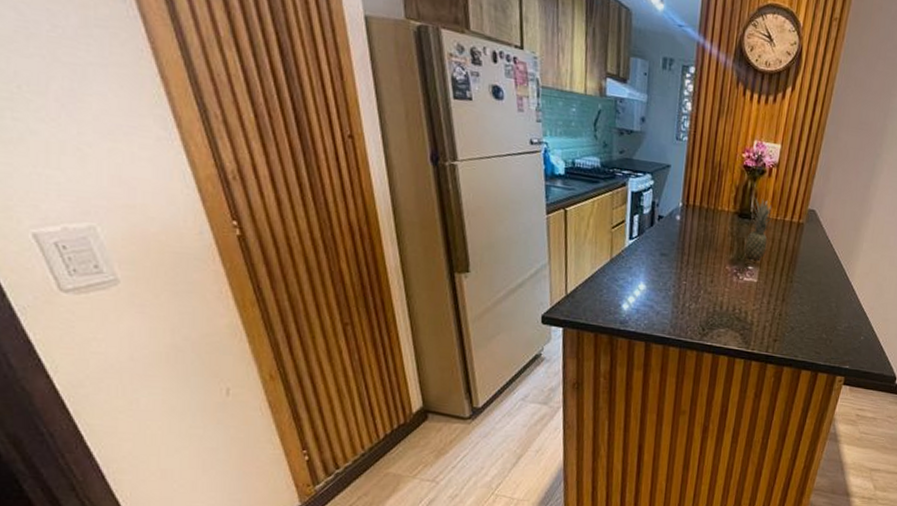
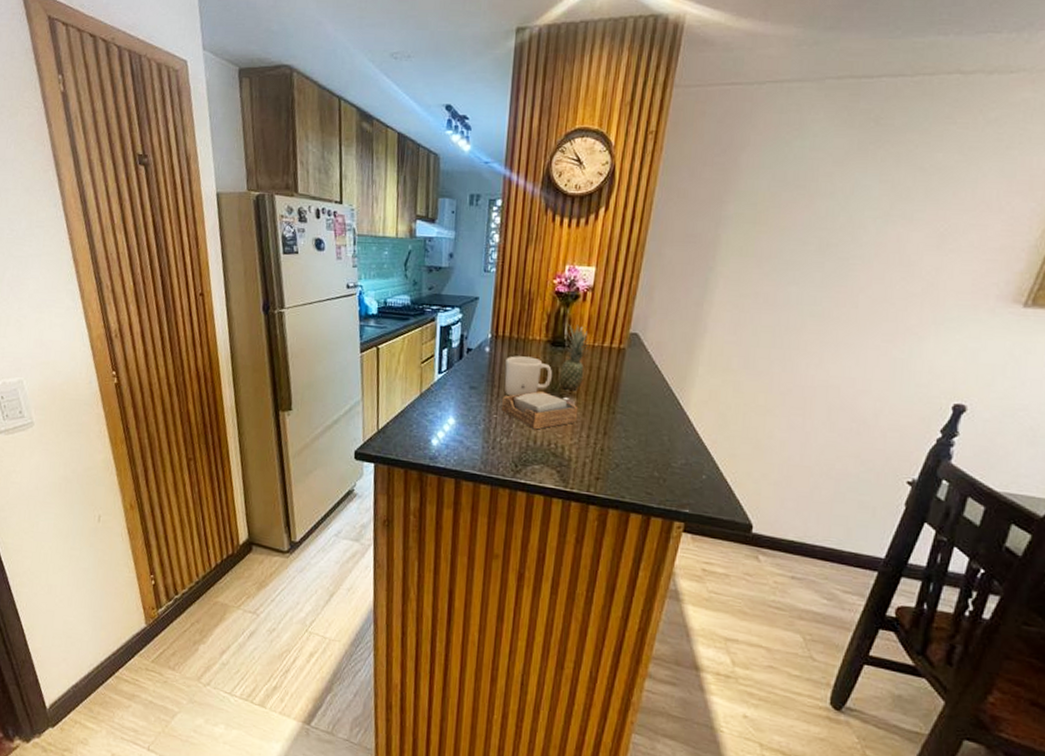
napkin holder: none [690,260,761,296] -> present [501,391,579,430]
mug: none [693,225,739,264] -> present [504,356,553,397]

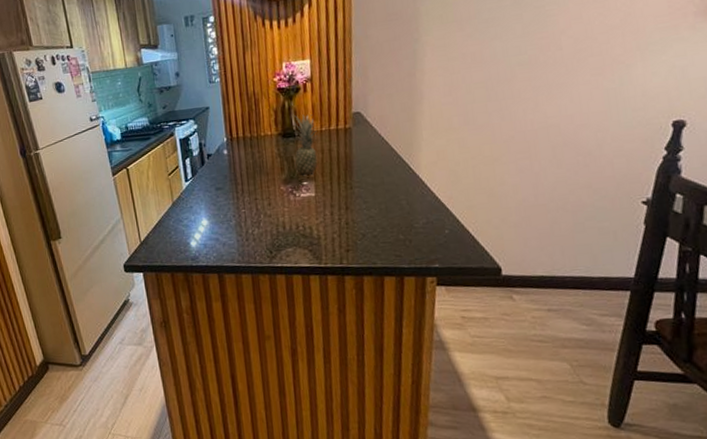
napkin holder: present [501,391,579,430] -> none [247,181,319,217]
mug: present [504,356,553,397] -> none [244,151,290,190]

